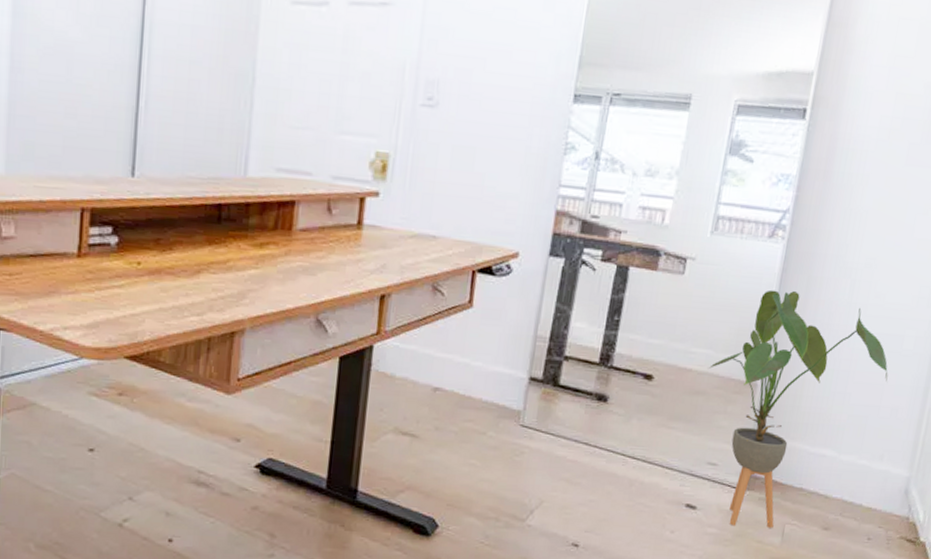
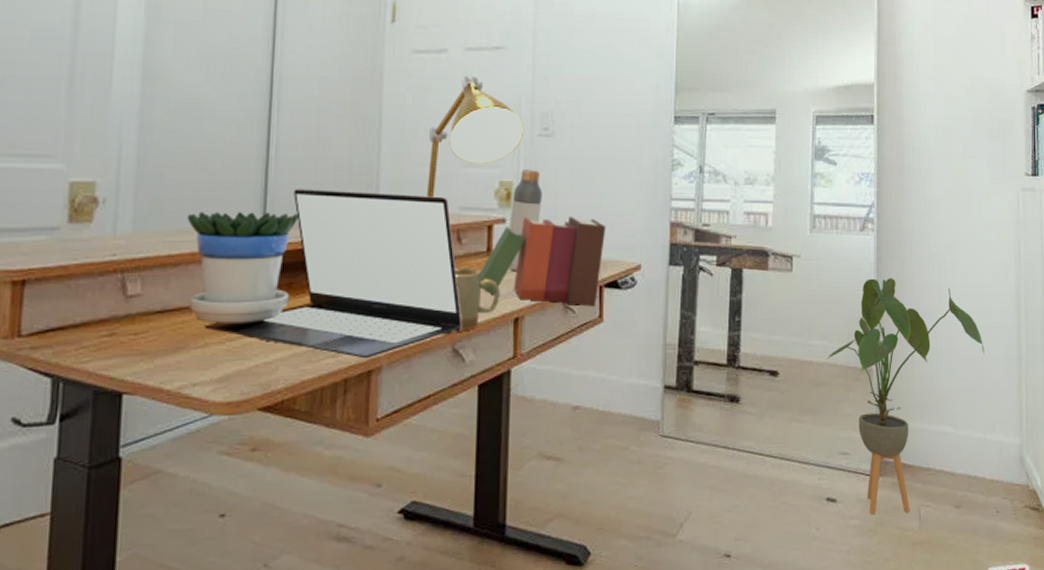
flowerpot: none [58,159,168,275] -> present [187,211,299,324]
laptop: none [74,143,328,320] -> present [204,189,463,359]
desk lamp: none [297,33,406,240] -> present [426,76,524,269]
mug: none [322,238,368,302] -> present [454,267,500,330]
books: none [346,191,486,291] -> present [478,217,607,307]
bottle: none [379,141,420,248] -> present [509,169,542,272]

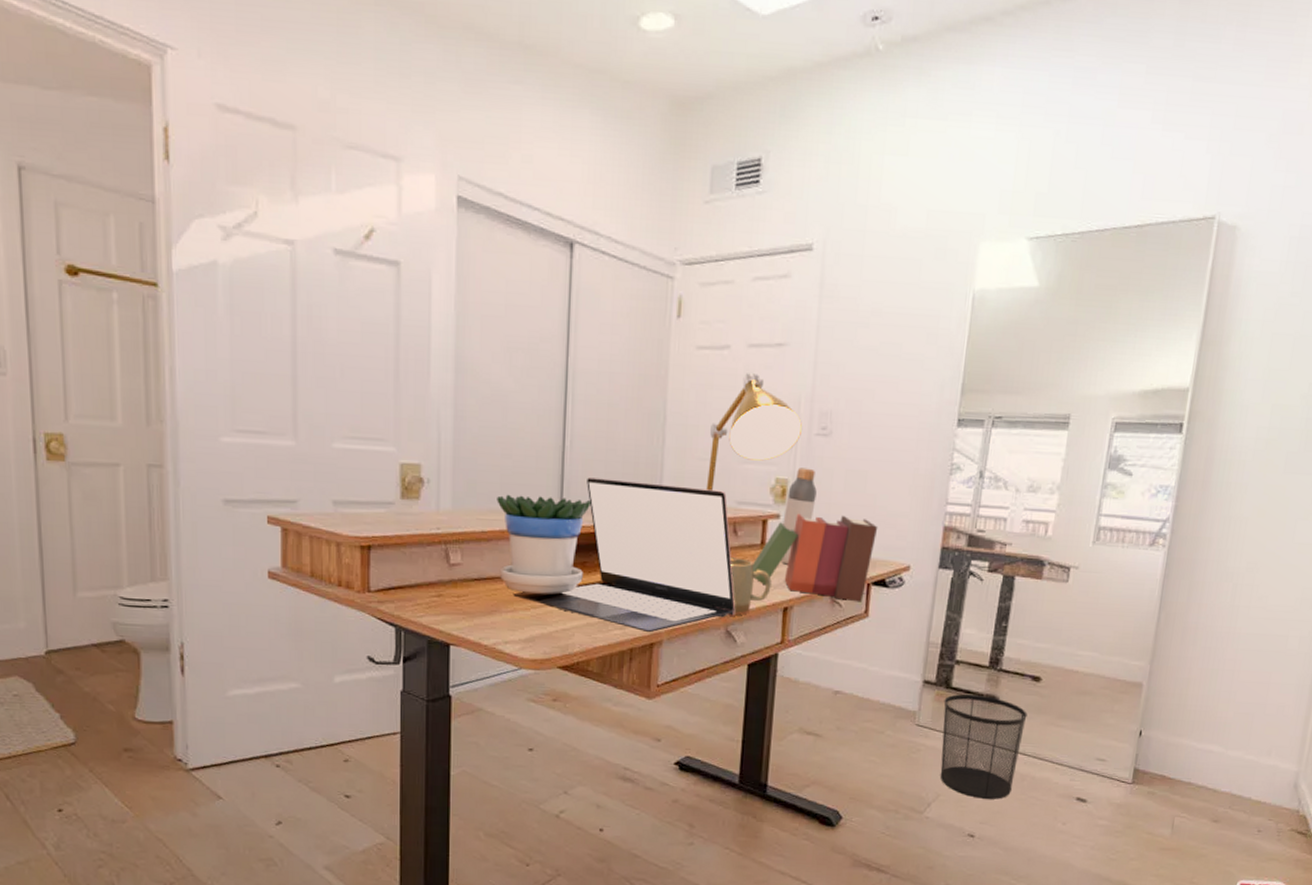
waste bin: none [686,395,769,512] -> present [940,693,1028,799]
house plant: present [827,278,984,515] -> none [1095,595,1274,820]

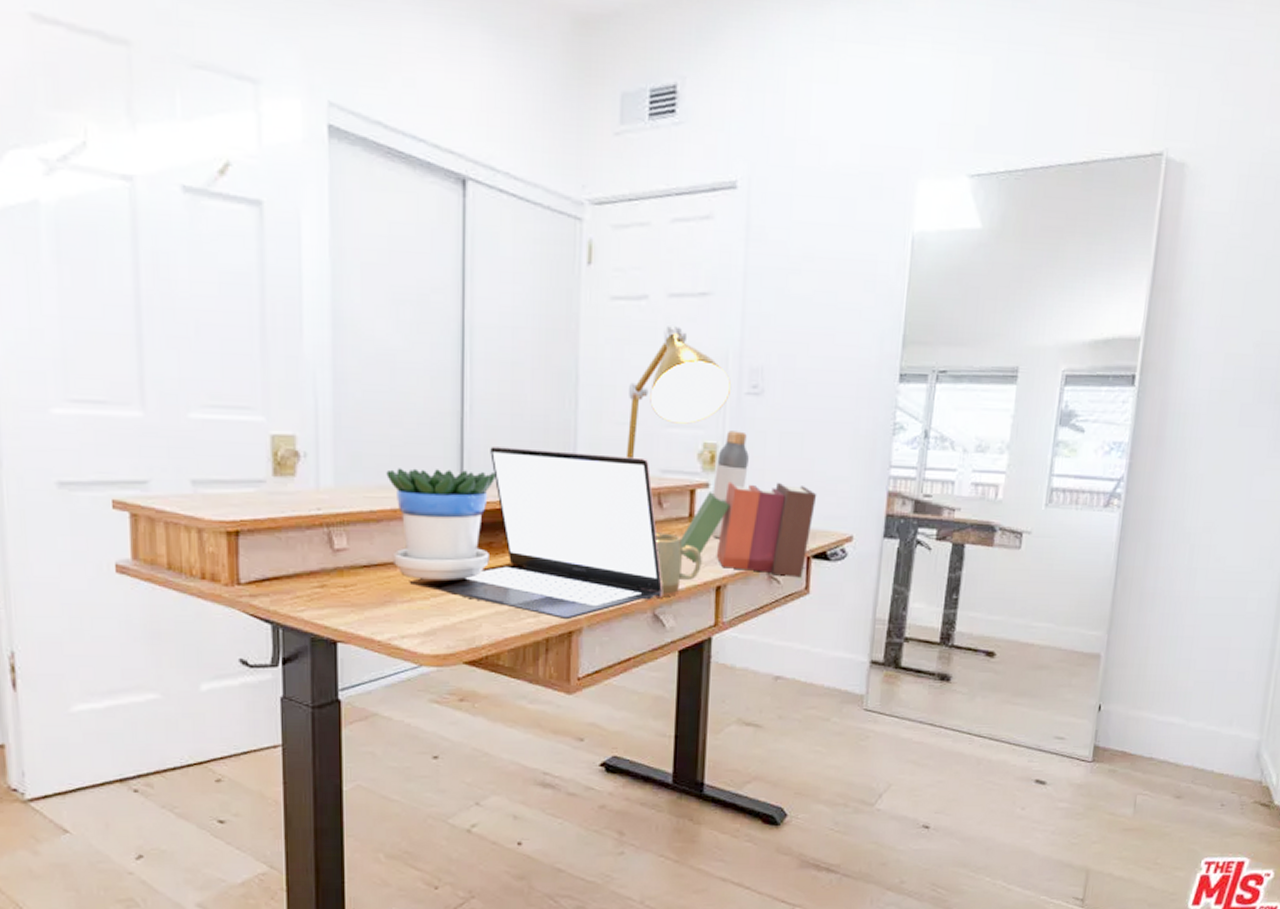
waste bin: present [940,693,1028,799] -> none [891,673,982,786]

